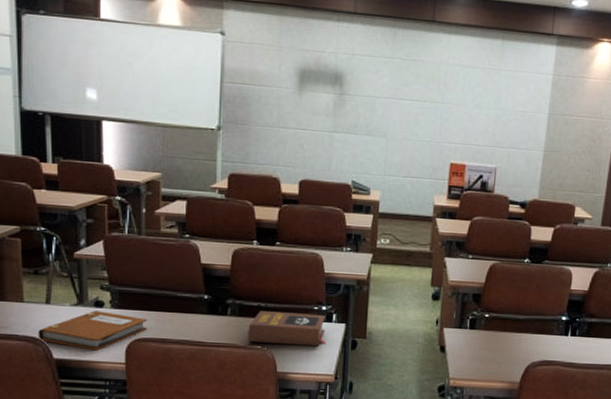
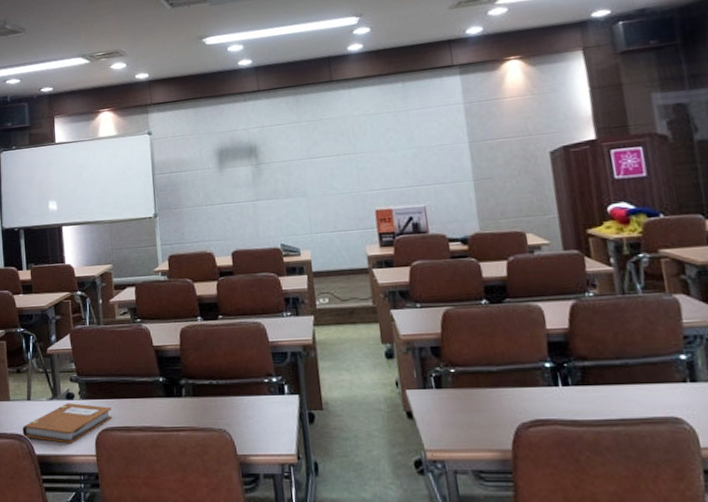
book: present [248,311,326,347] -> none [203,387,282,424]

